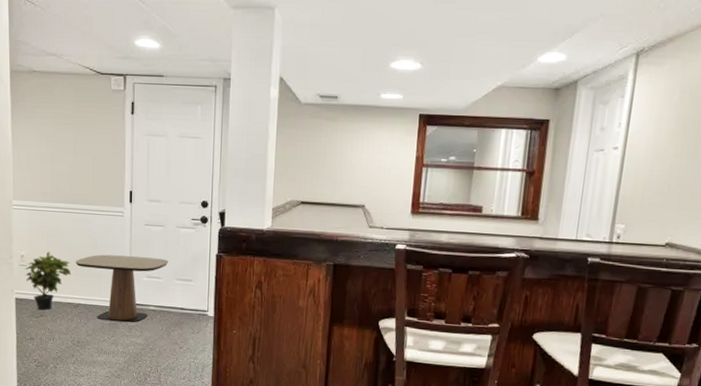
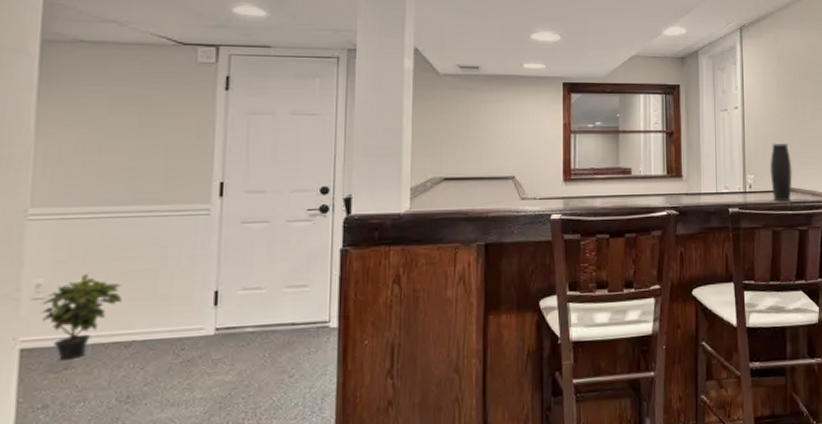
side table: present [75,254,169,323] -> none [130,263,275,359]
vase: none [644,190,678,258] -> present [770,143,793,202]

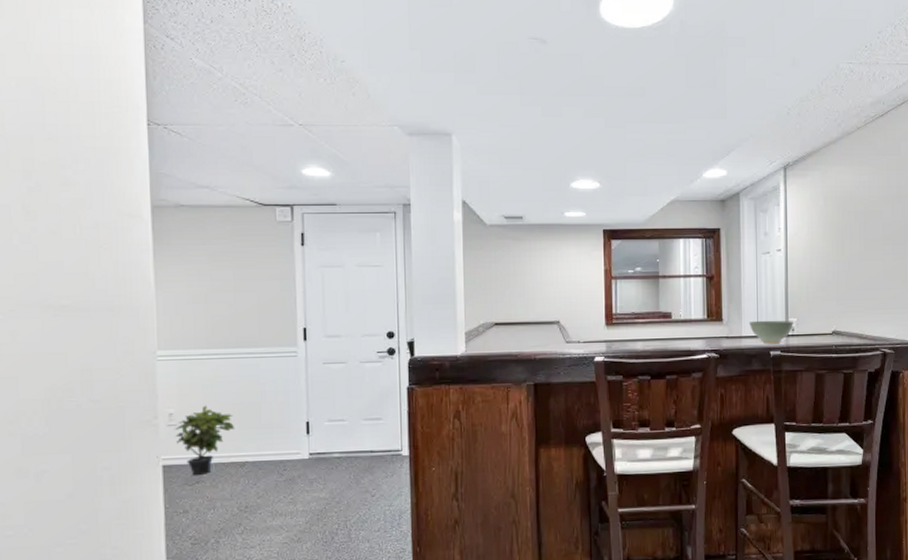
bowl: none [707,177,751,201] -> present [748,320,794,344]
vase: present [770,143,793,202] -> none [814,285,838,345]

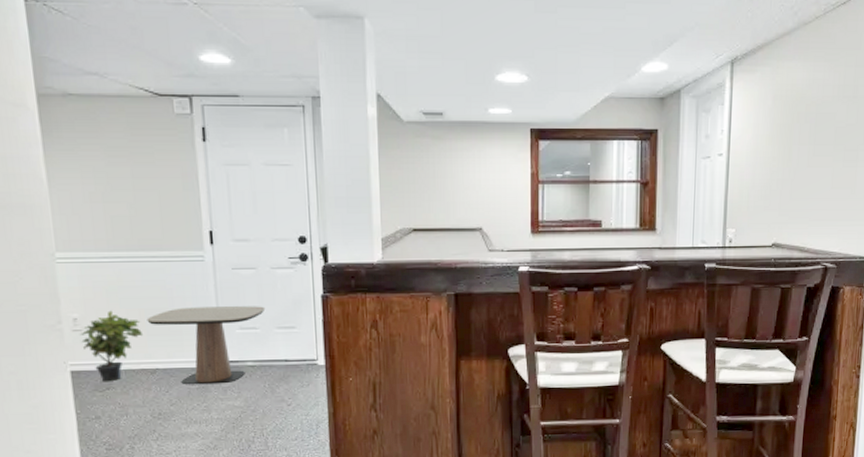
side table: none [239,398,354,477] -> present [147,306,266,385]
bowl: present [748,320,794,344] -> none [683,230,732,256]

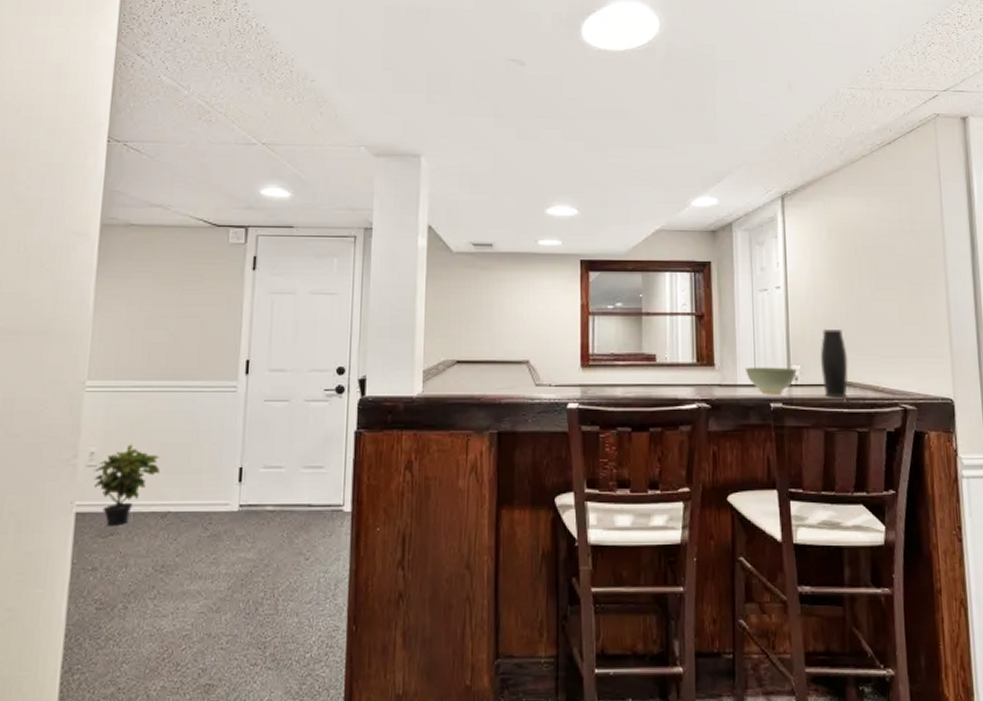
side table: present [147,306,266,385] -> none [167,442,294,532]
bowl: none [683,230,732,256] -> present [744,367,797,395]
vase: none [753,194,780,258] -> present [820,328,849,398]

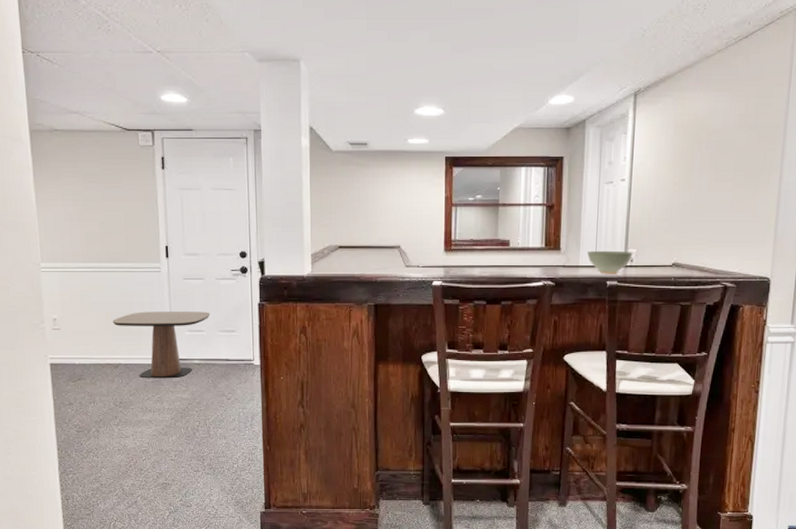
potted plant: present [94,444,161,527] -> none [59,313,109,374]
side table: none [167,442,294,532] -> present [112,312,211,379]
vase: present [820,328,849,398] -> none [654,216,680,277]

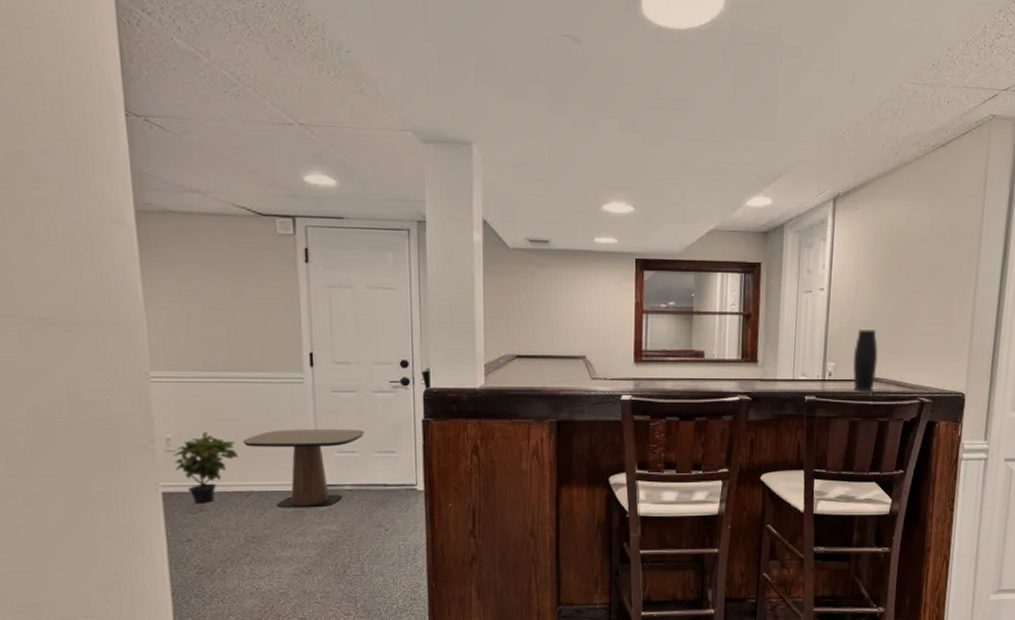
potted plant: none [59,313,109,374] -> present [173,431,239,504]
bowl: present [586,250,633,274] -> none [784,363,831,389]
vase: none [654,216,680,277] -> present [853,328,879,392]

